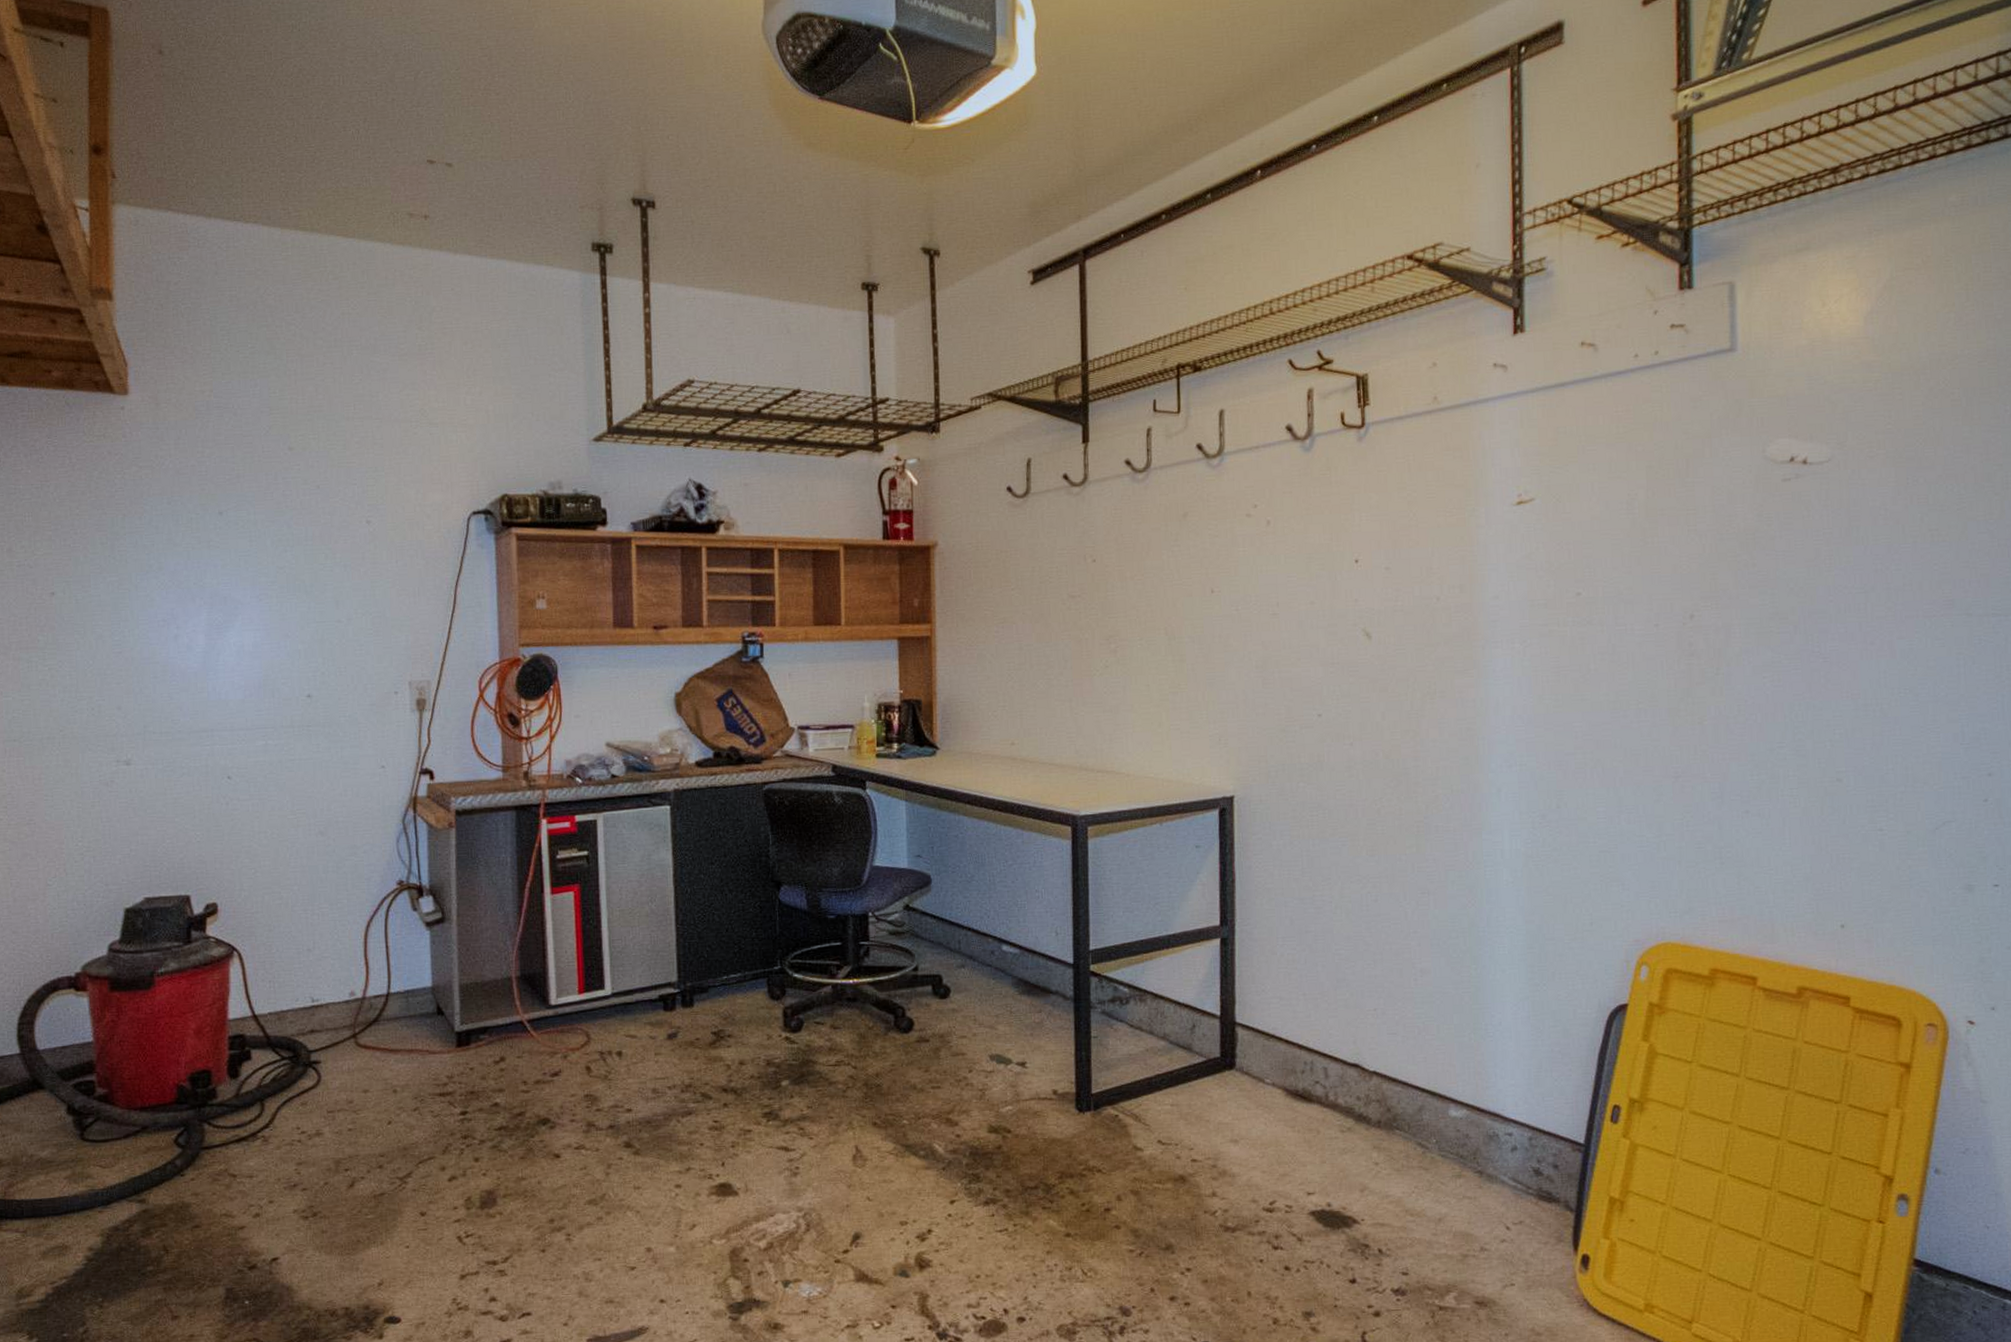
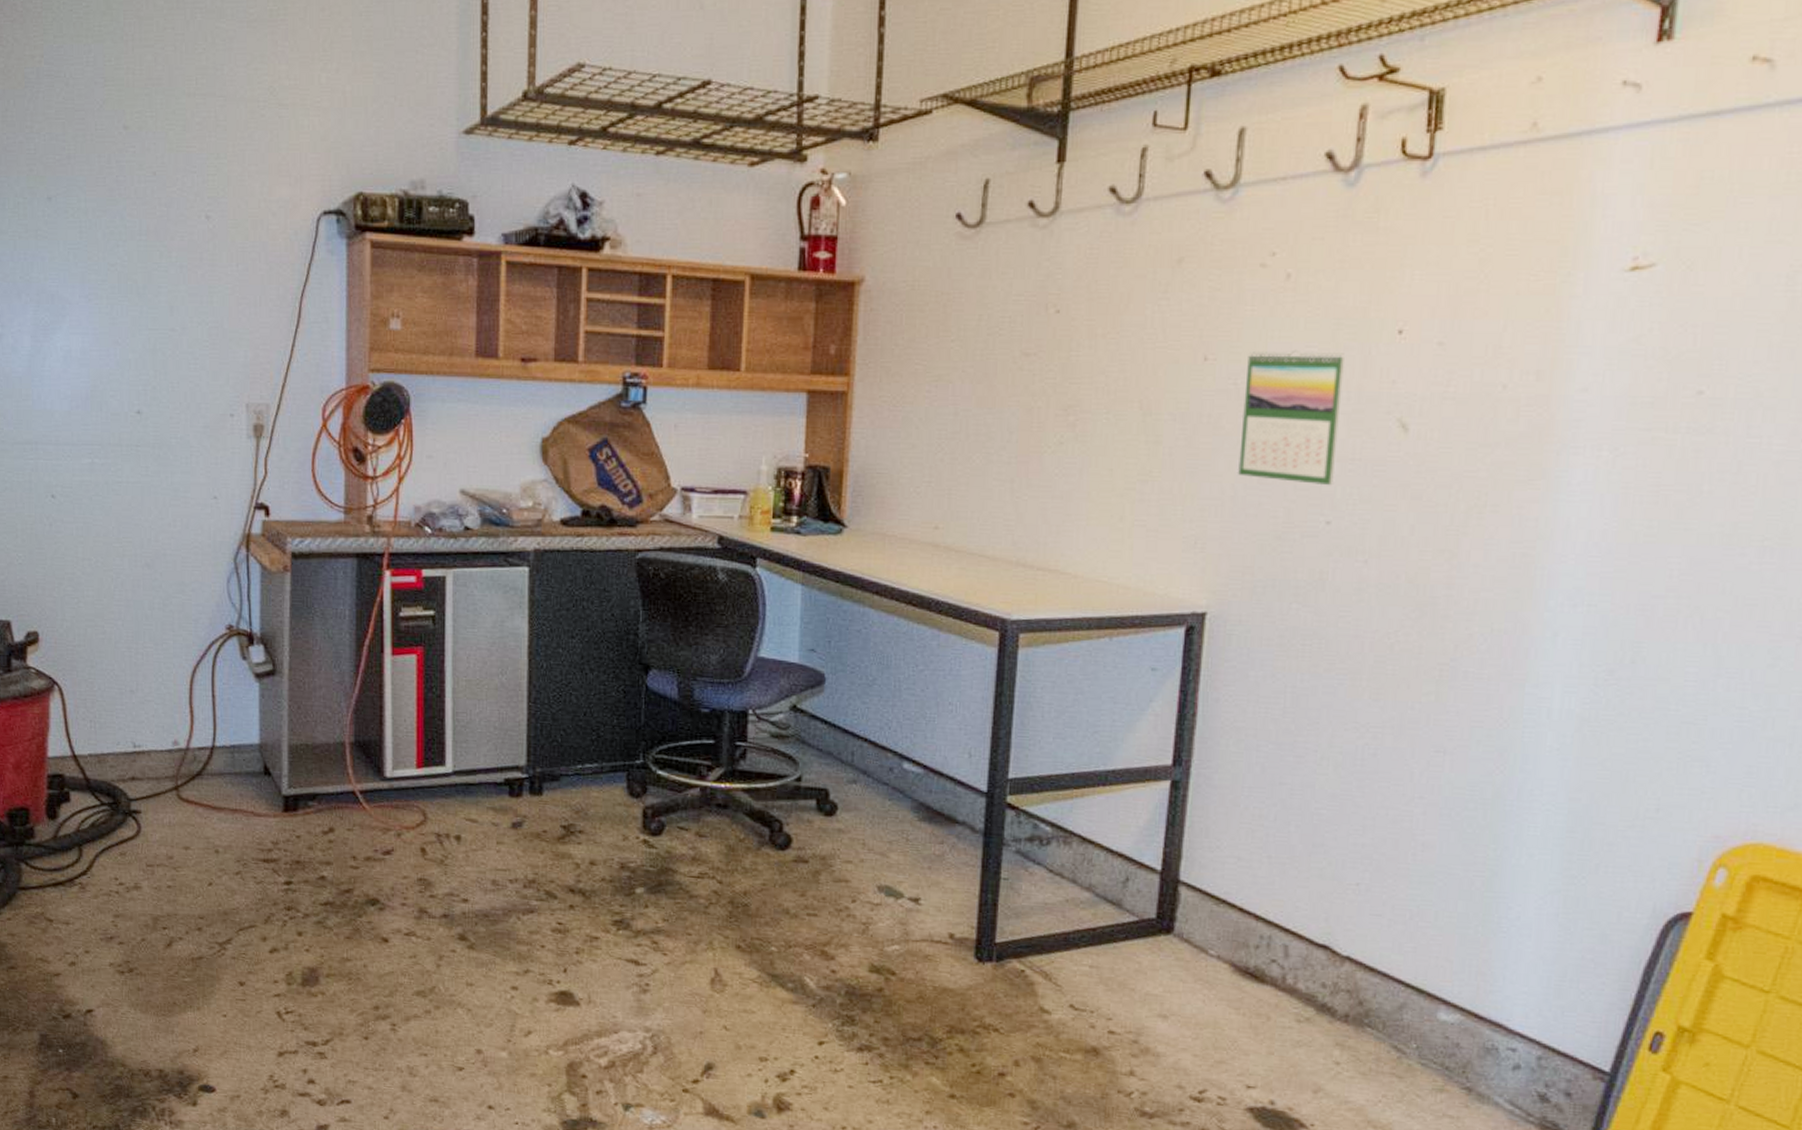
calendar: none [1245,580,1320,686] -> present [1238,349,1345,486]

